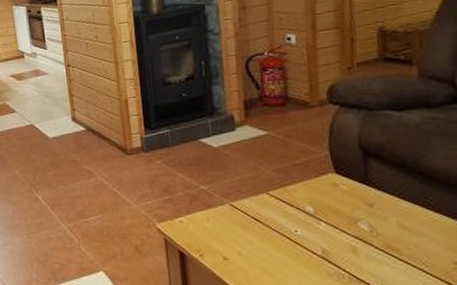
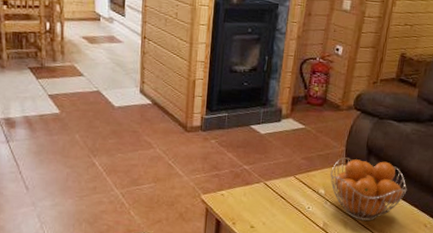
fruit basket: none [316,163,439,244] -> present [330,157,407,221]

